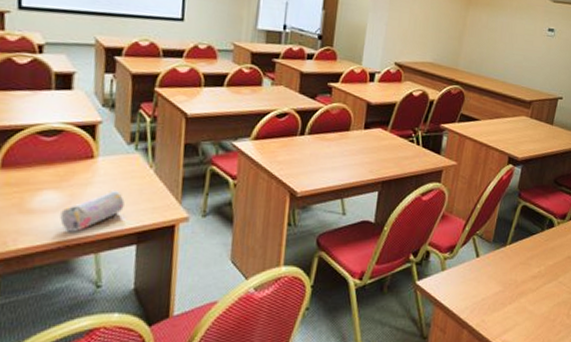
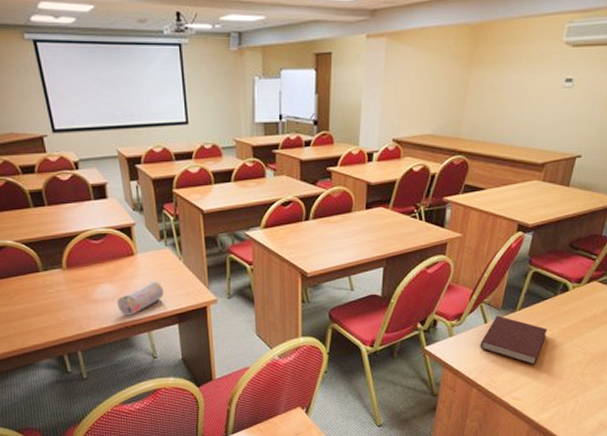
notebook: none [471,249,536,304] -> present [480,315,547,365]

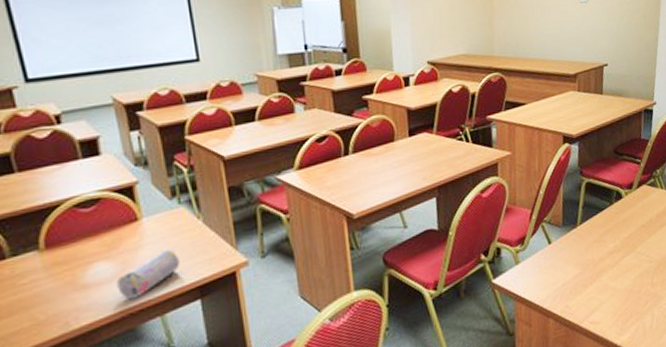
notebook: present [480,315,547,365] -> none [548,233,611,282]

